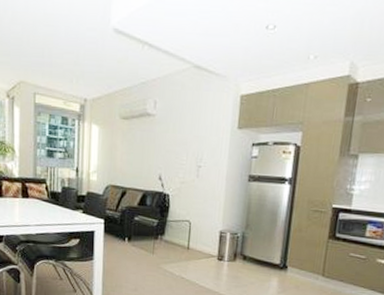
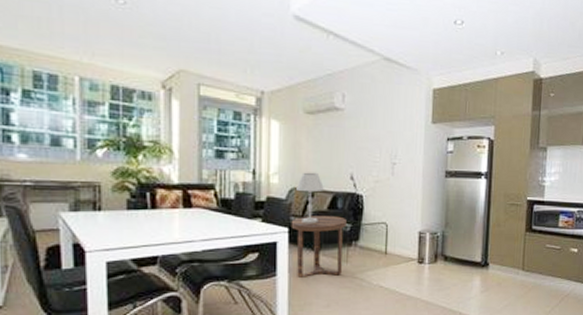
side table: none [106,210,154,265] -> present [291,216,346,277]
table lamp: none [112,171,135,218] -> present [296,172,324,224]

